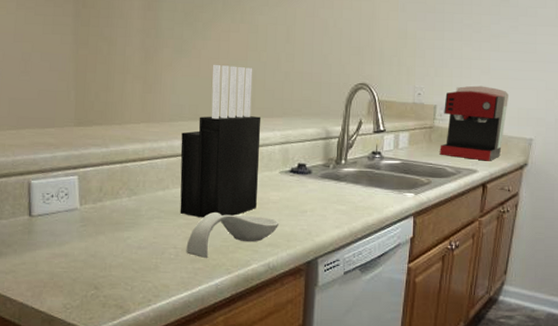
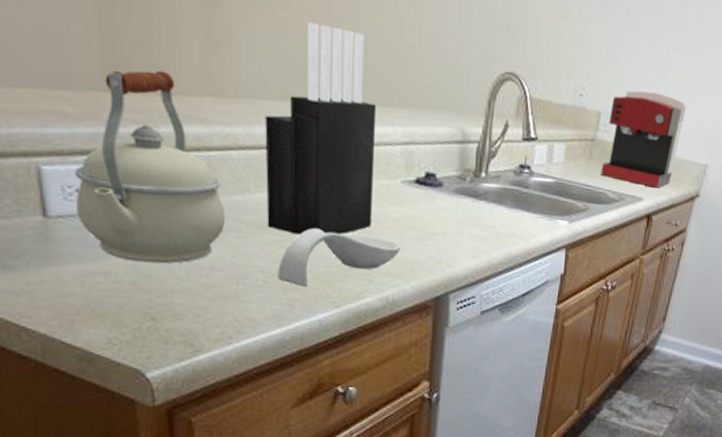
kettle: none [50,109,151,246] -> present [74,70,226,264]

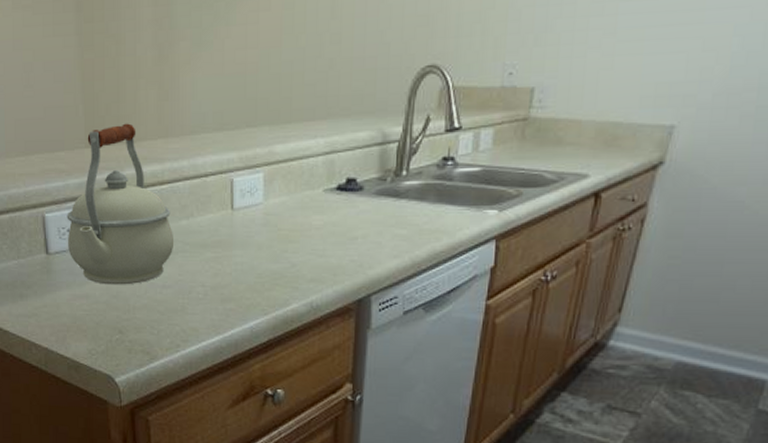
knife block: present [265,21,377,235] -> none [205,56,300,250]
spoon rest: present [277,228,401,286] -> none [215,243,324,297]
coffee maker: present [601,90,686,188] -> none [535,54,643,161]

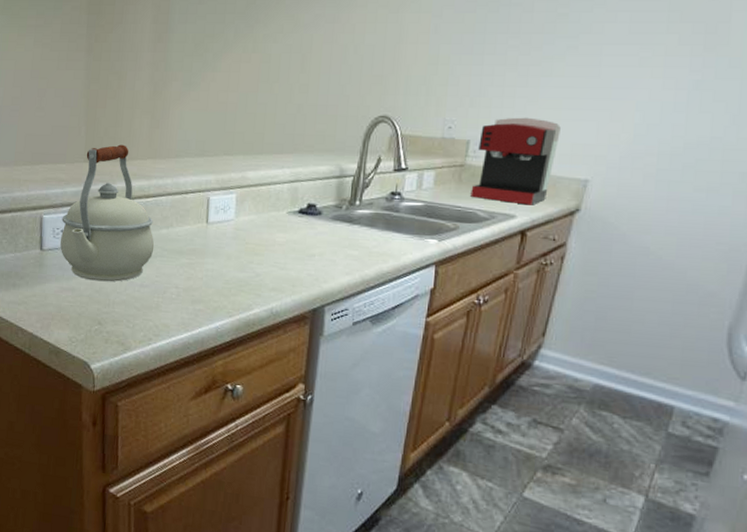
coffee maker: none [535,54,643,161] -> present [470,117,561,205]

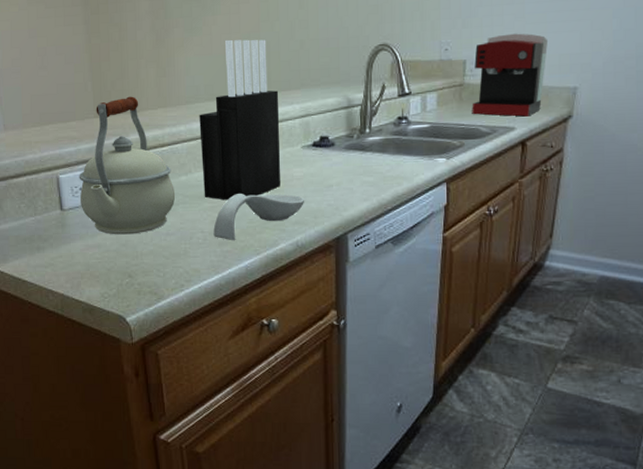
knife block: none [182,97,270,258] -> present [199,39,280,200]
spoon rest: none [187,253,285,299] -> present [213,193,305,240]

